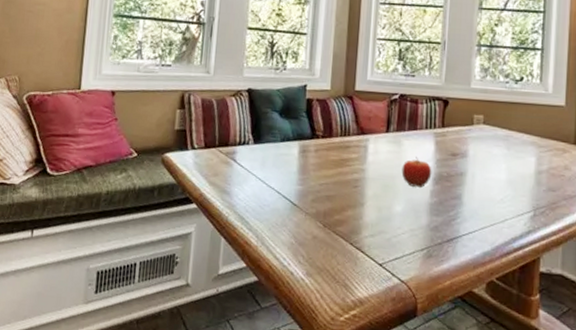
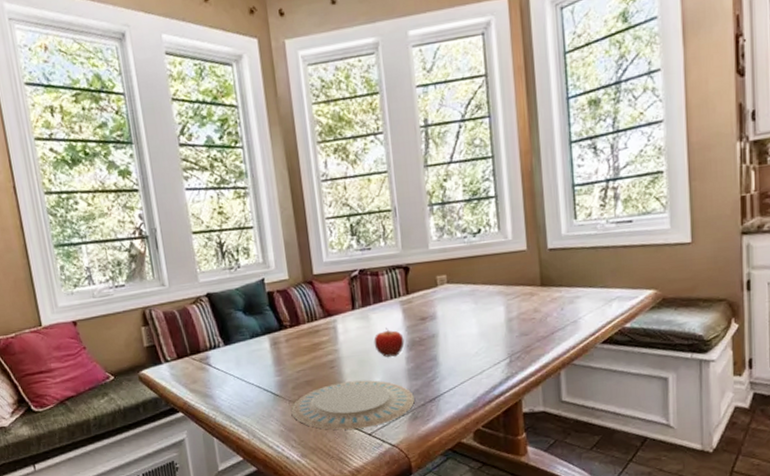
plate: none [306,203,432,257] -> present [291,380,415,430]

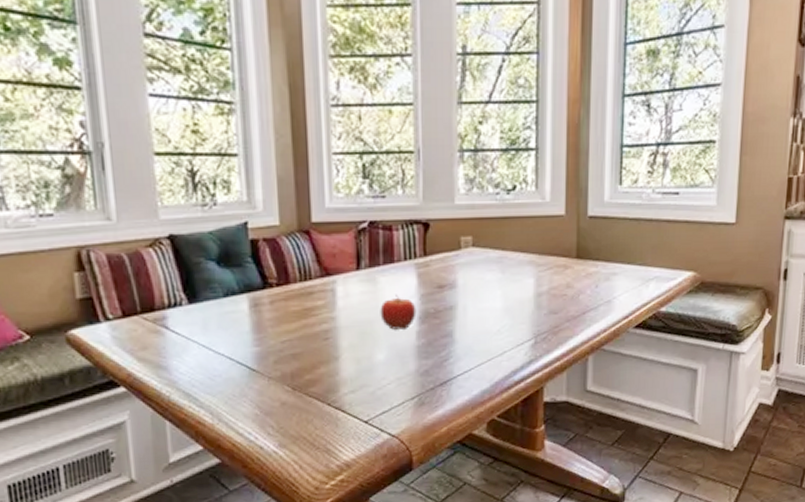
plate: present [291,380,415,430] -> none [271,356,422,416]

